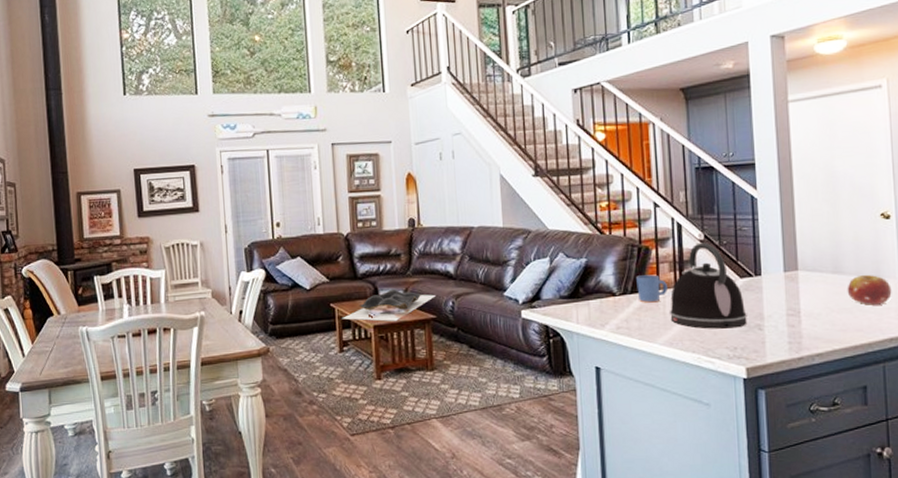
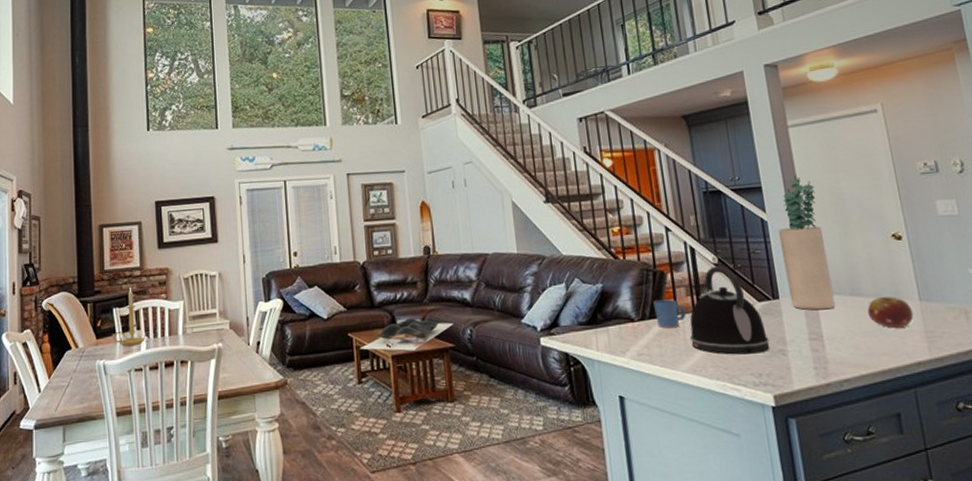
candle holder: none [94,256,127,314] -> present [112,288,145,347]
vase: none [766,152,816,287] -> present [777,175,836,311]

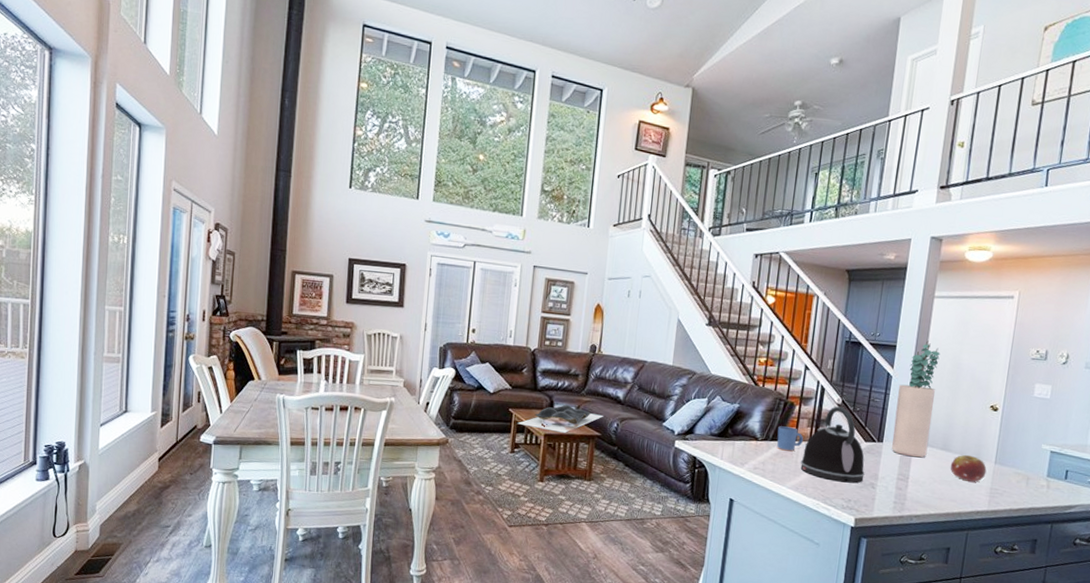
candle holder: present [112,288,145,347] -> none [294,334,324,388]

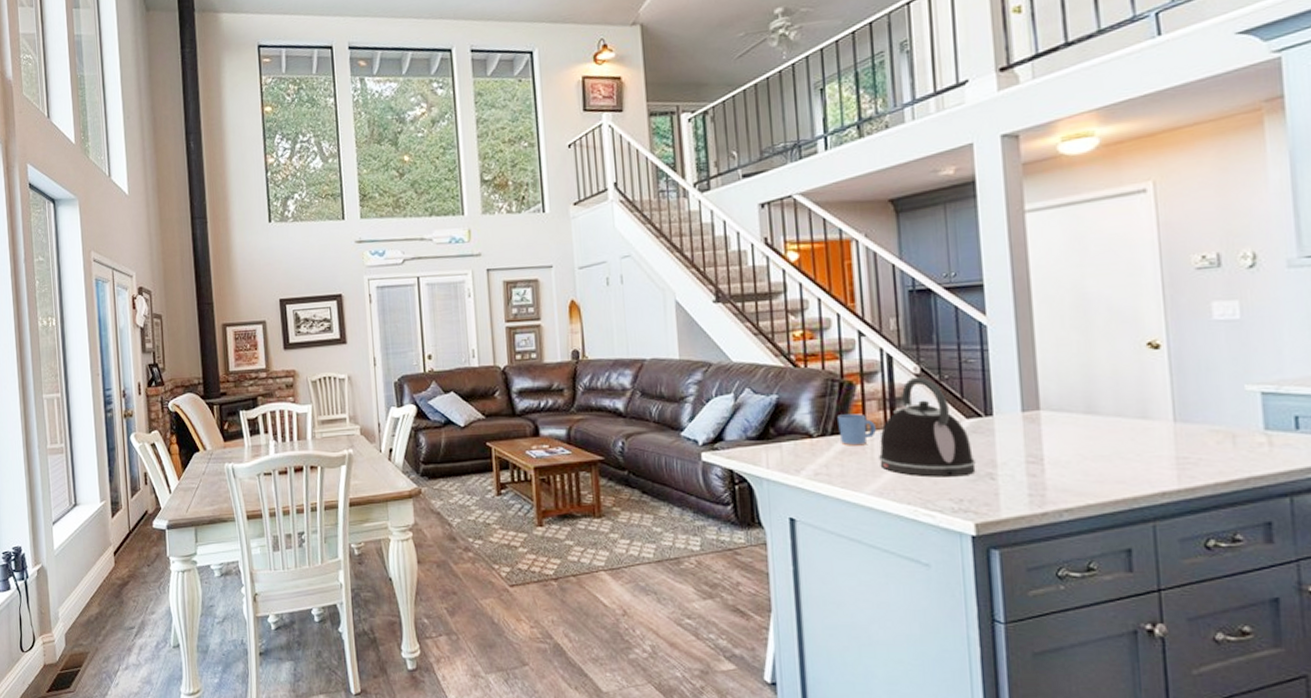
throw blanket: present [517,404,604,433] -> none [499,427,604,463]
vase: present [892,341,940,458] -> none [998,270,1064,430]
fruit: present [950,454,987,482] -> none [1103,415,1164,452]

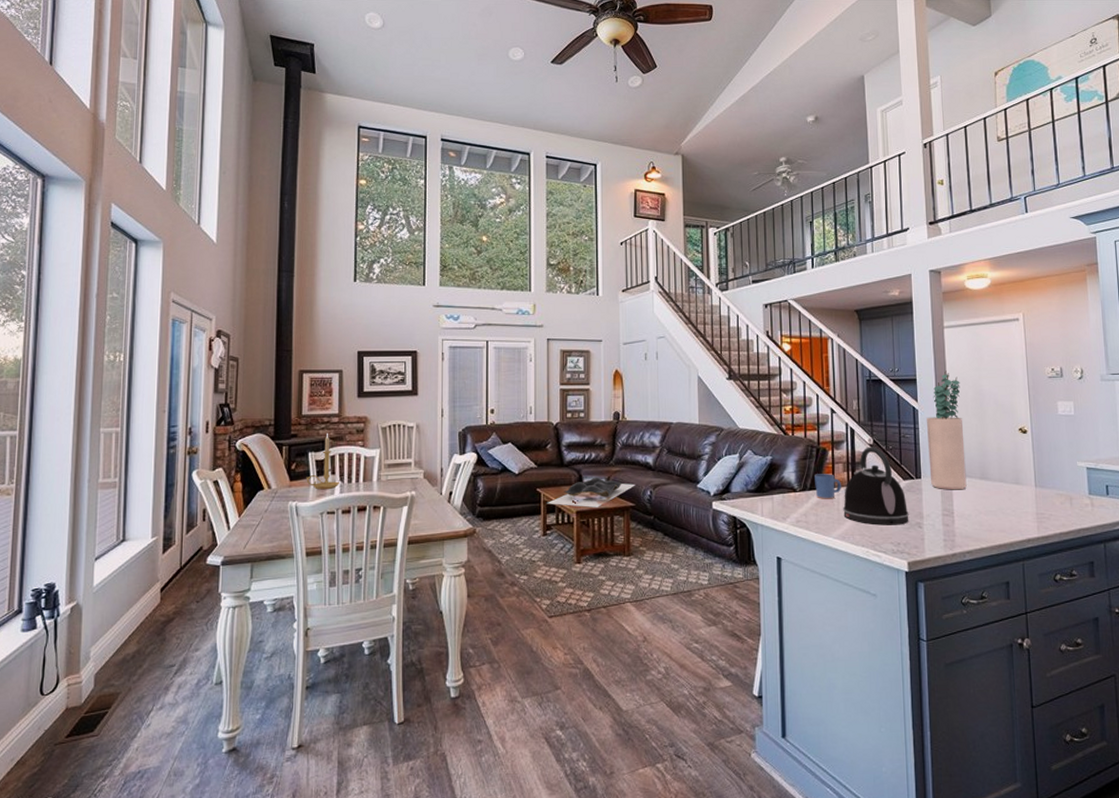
candle holder: none [240,390,273,450] -> present [306,433,339,490]
throw blanket: none [499,427,604,463] -> present [547,477,636,508]
vase: none [998,270,1064,430] -> present [926,371,967,490]

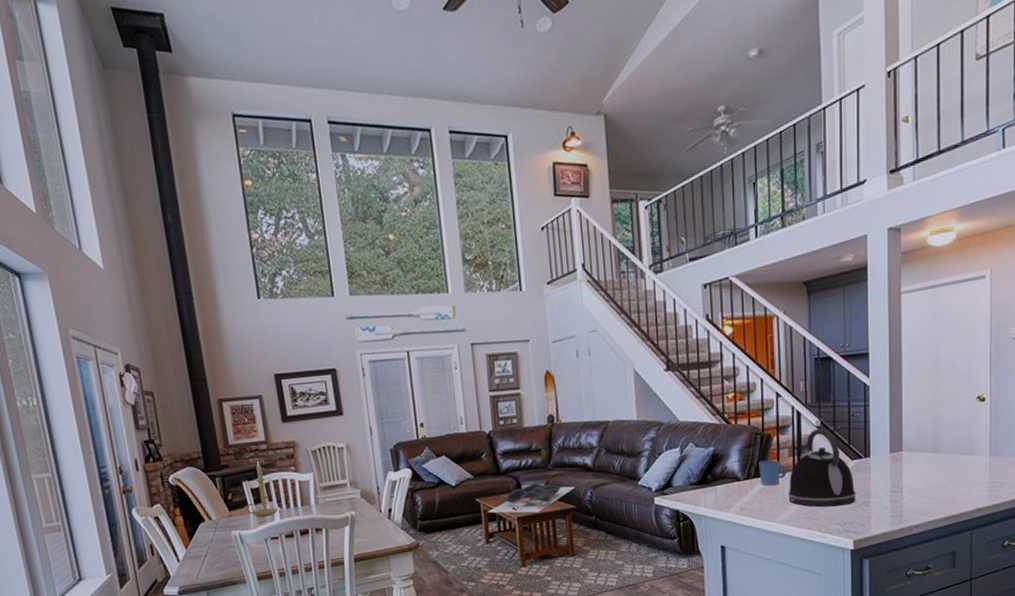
vase: present [926,371,967,490] -> none [877,341,918,467]

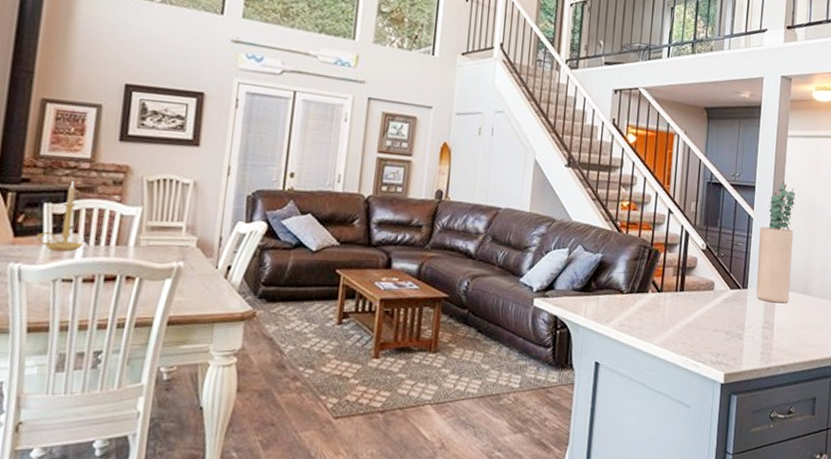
throw blanket: present [487,482,576,513] -> none [346,261,453,296]
mug: present [759,460,786,486] -> none [643,276,669,304]
kettle: present [787,428,856,507] -> none [667,252,732,335]
vase: none [877,341,918,467] -> present [756,181,796,303]

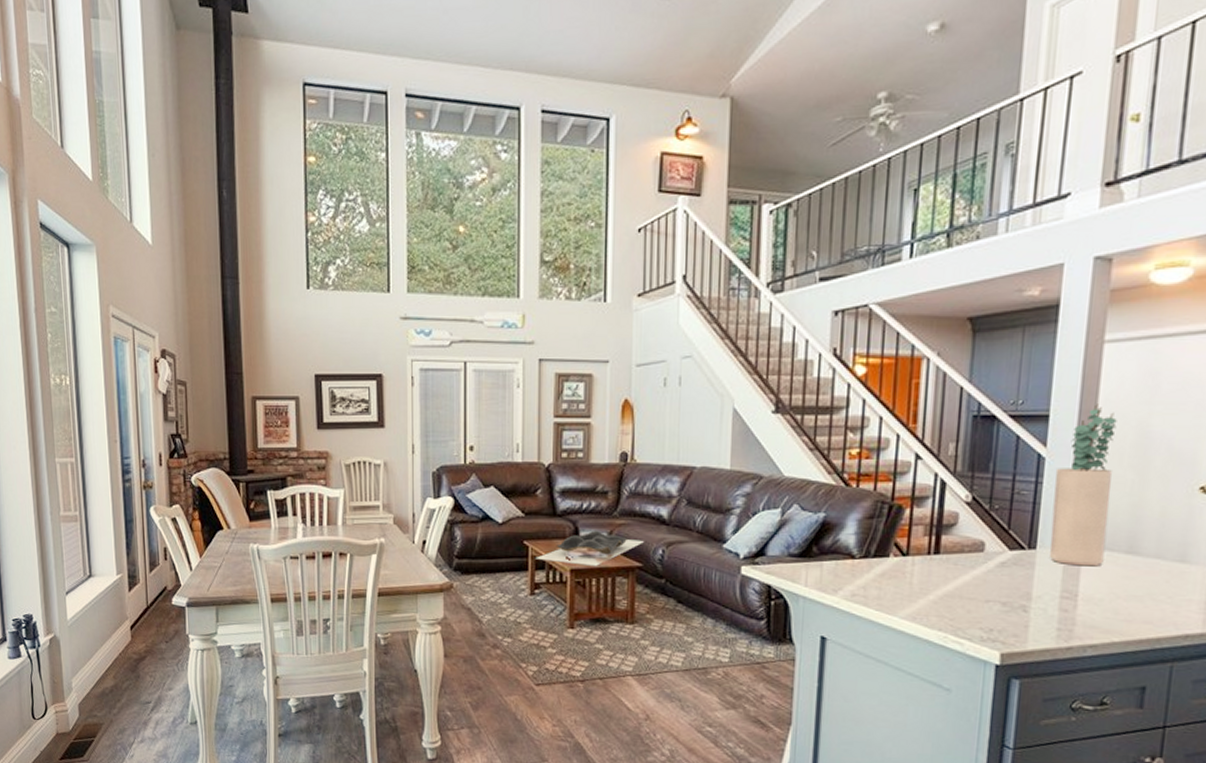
candle holder: present [37,182,83,252] -> none [266,470,302,533]
throw blanket: none [346,261,453,296] -> present [535,530,645,566]

